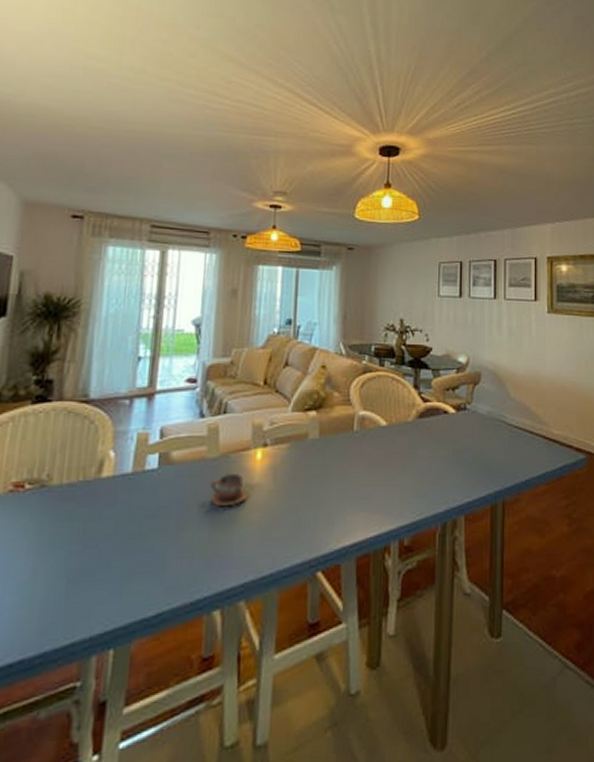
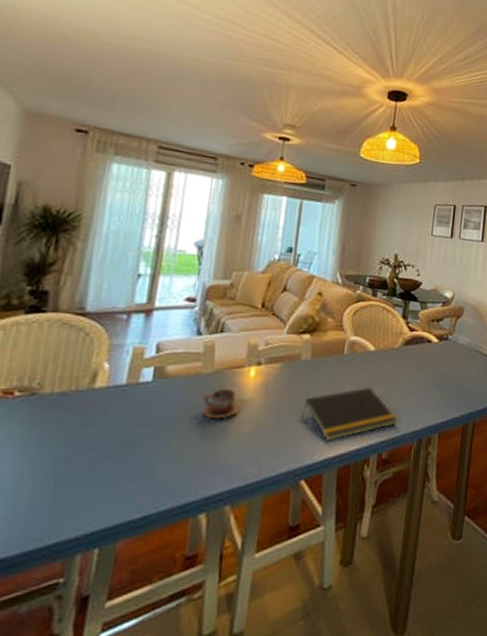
notepad: none [313,465,417,527] -> present [301,387,397,441]

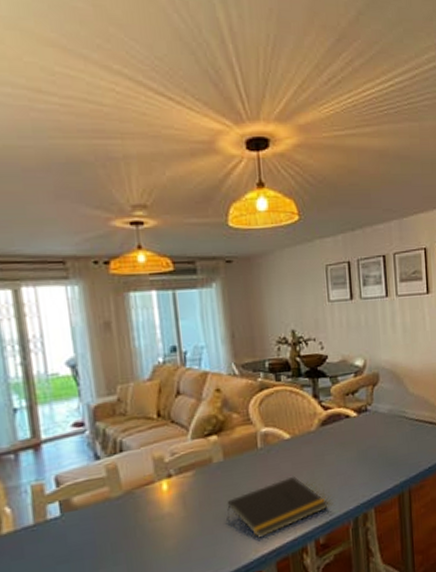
cup: present [202,388,240,419] -> none [118,507,161,541]

